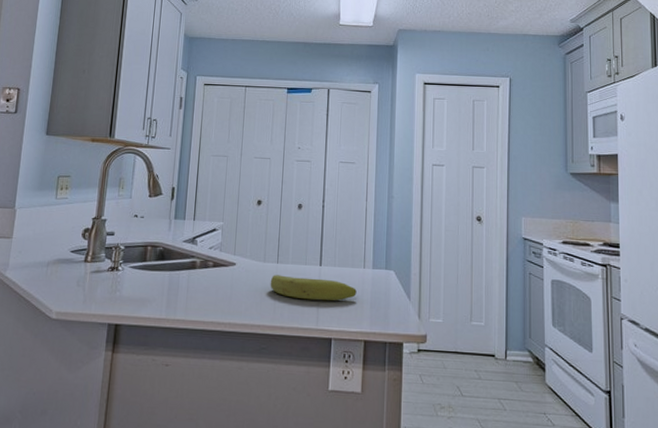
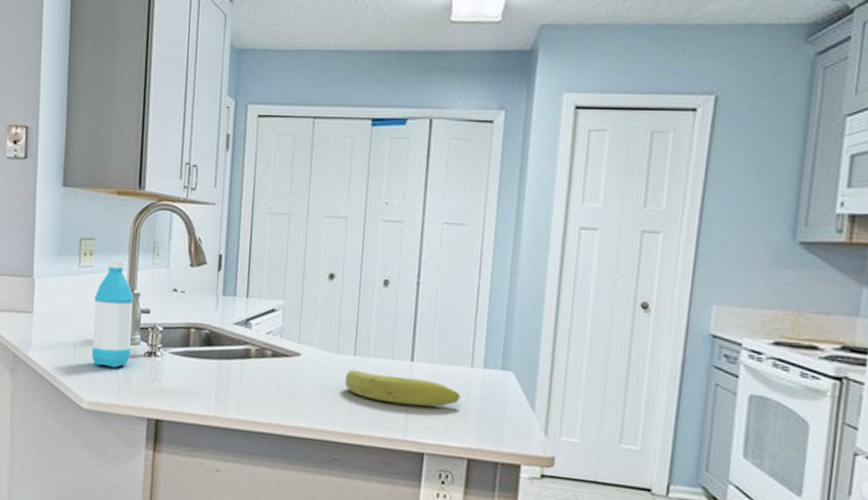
water bottle: none [61,191,101,282] -> present [91,258,134,368]

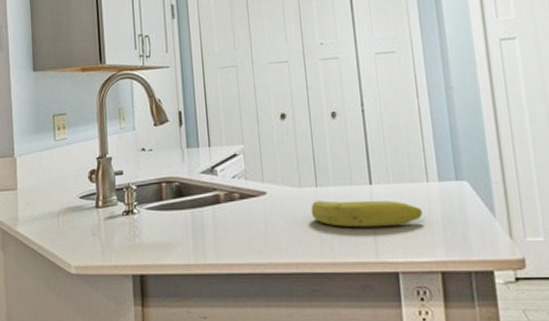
water bottle: present [91,258,134,368] -> none [70,128,110,231]

